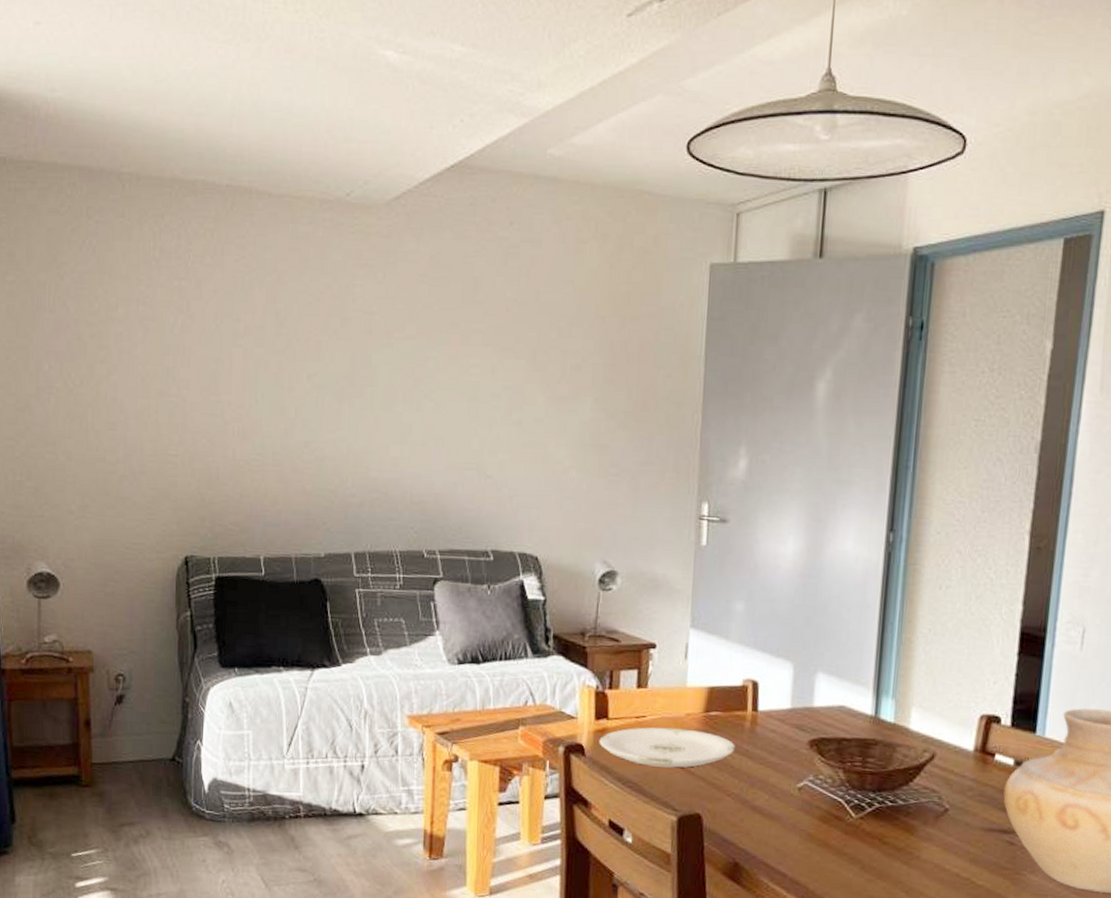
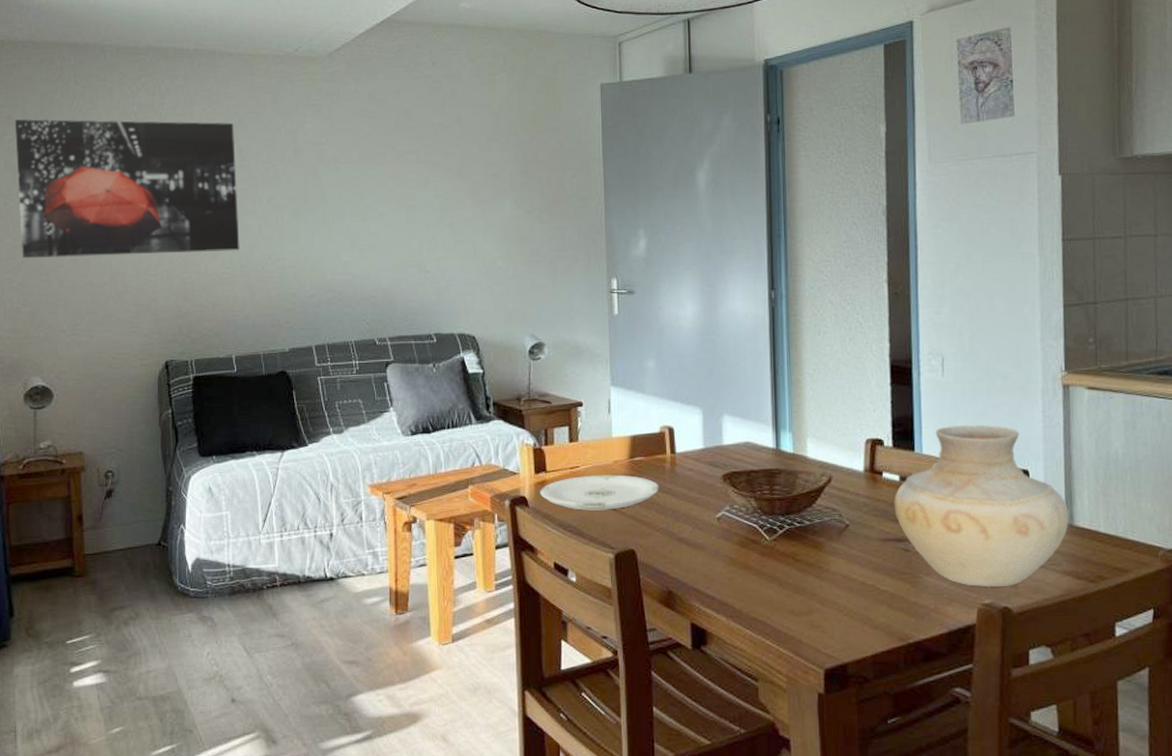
wall art: none [17,256,273,435] -> present [14,118,240,258]

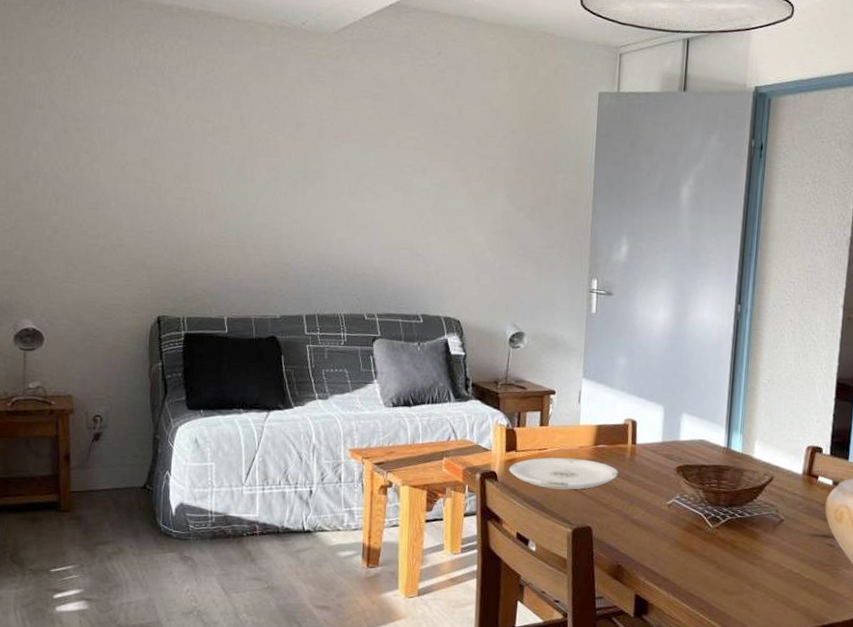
wall art: present [14,118,240,258] -> none [10,61,237,216]

